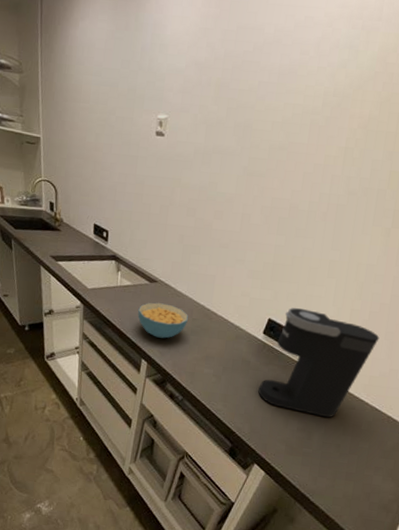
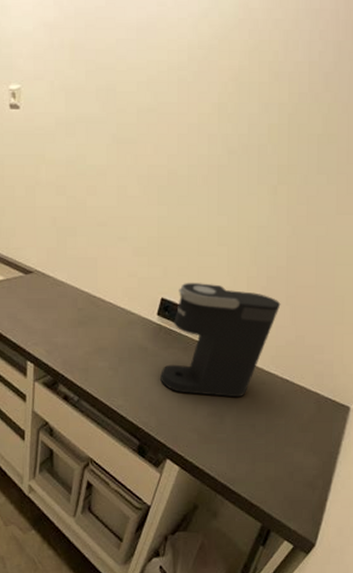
cereal bowl: present [138,302,188,339] -> none [16,296,73,335]

